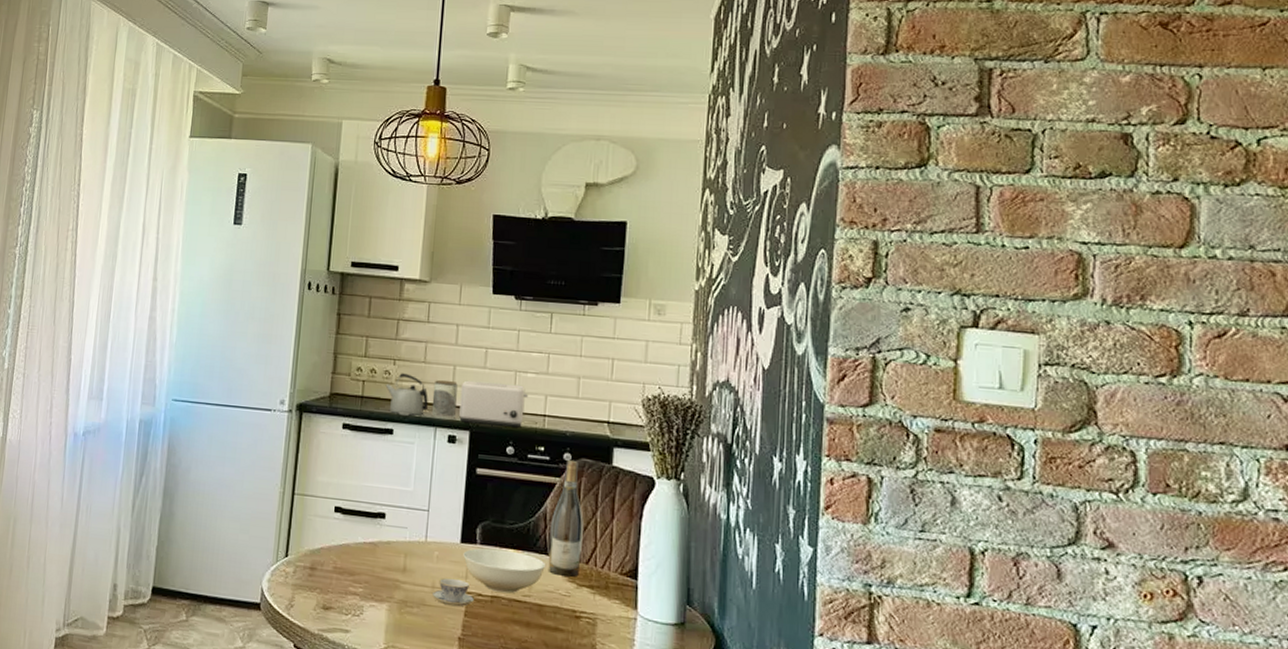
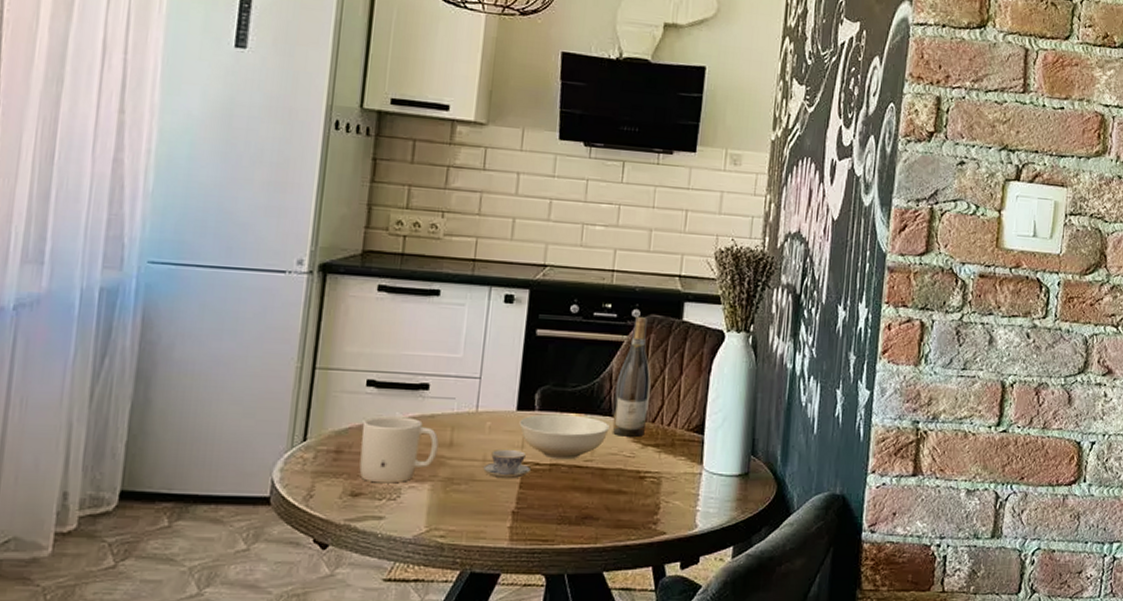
mug: none [329,539,394,601] -> present [359,416,439,484]
kettle: present [385,373,429,416] -> none [431,227,483,274]
jar: present [431,379,458,420] -> none [485,233,517,278]
toaster: present [458,380,528,428] -> none [517,234,596,284]

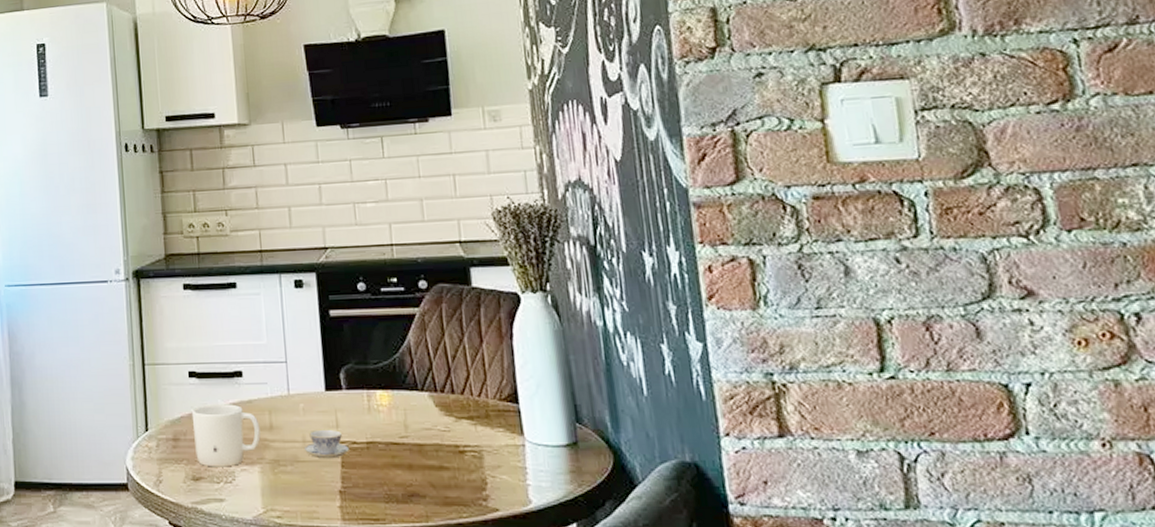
bowl: present [519,414,611,460] -> none [330,391,420,437]
wine bottle: present [612,316,651,437] -> none [416,286,456,410]

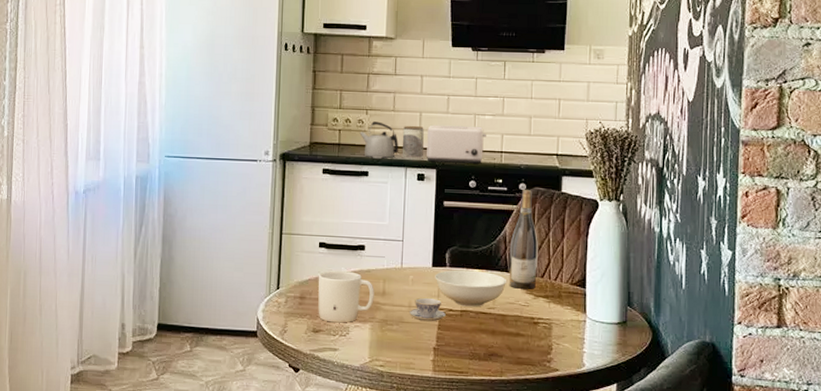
kettle: none [221,222,270,267] -> present [359,121,399,159]
jar: none [270,223,299,265] -> present [401,125,424,160]
toaster: none [299,216,371,265] -> present [425,124,486,164]
bowl: none [330,391,420,437] -> present [435,269,508,307]
wine bottle: none [416,286,456,410] -> present [509,189,538,289]

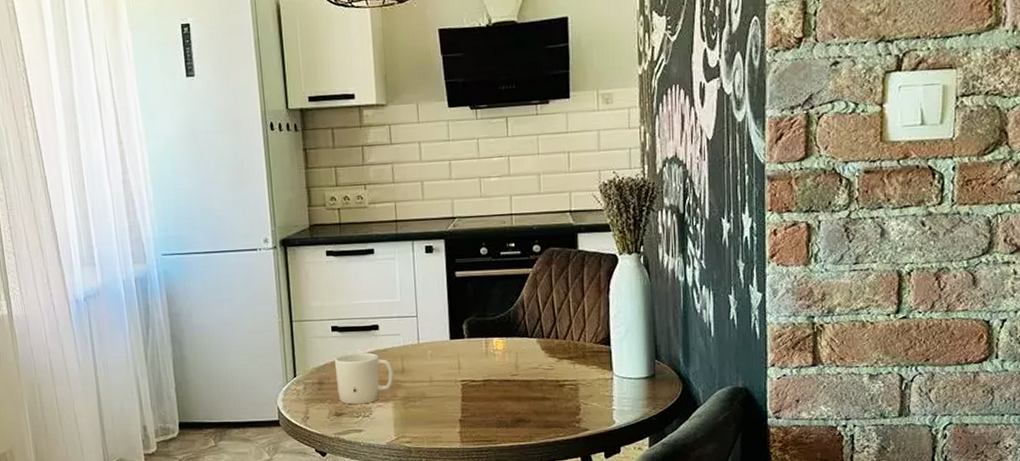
kettle: present [359,121,399,159] -> none [360,195,404,235]
jar: present [401,125,424,160] -> none [404,195,429,233]
teacup: present [408,297,446,322] -> none [430,370,469,395]
toaster: present [425,124,486,164] -> none [431,189,494,232]
bowl: present [435,269,508,307] -> none [453,339,529,376]
wine bottle: present [509,189,538,289] -> none [528,250,559,353]

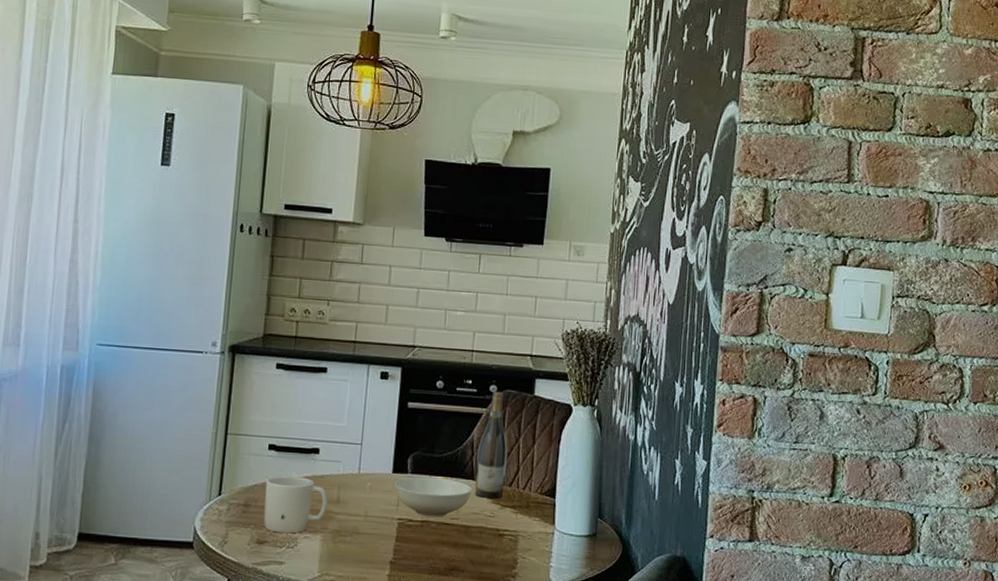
bowl: none [453,339,529,376] -> present [395,476,473,517]
wine bottle: none [528,250,559,353] -> present [474,391,508,499]

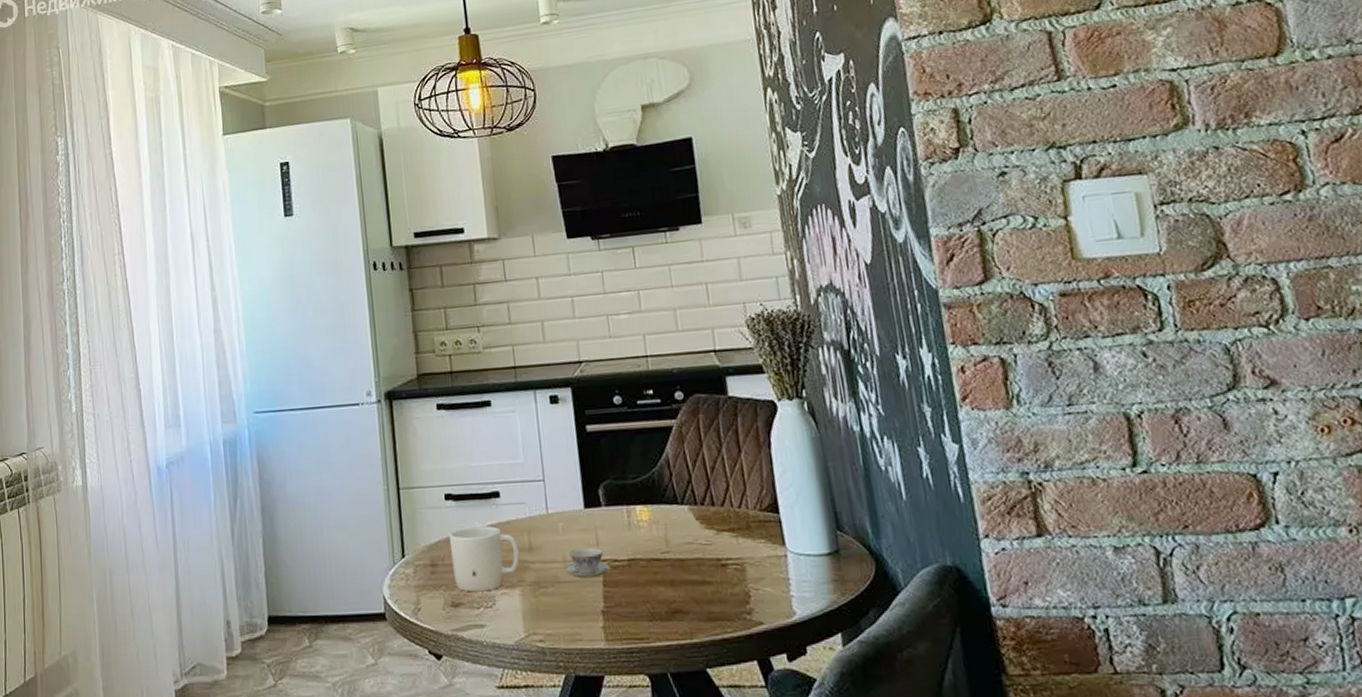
teacup: none [364,506,405,533] -> present [564,547,610,579]
bowl: present [395,476,473,517] -> none [589,506,680,554]
wine bottle: present [474,391,508,499] -> none [675,397,716,524]

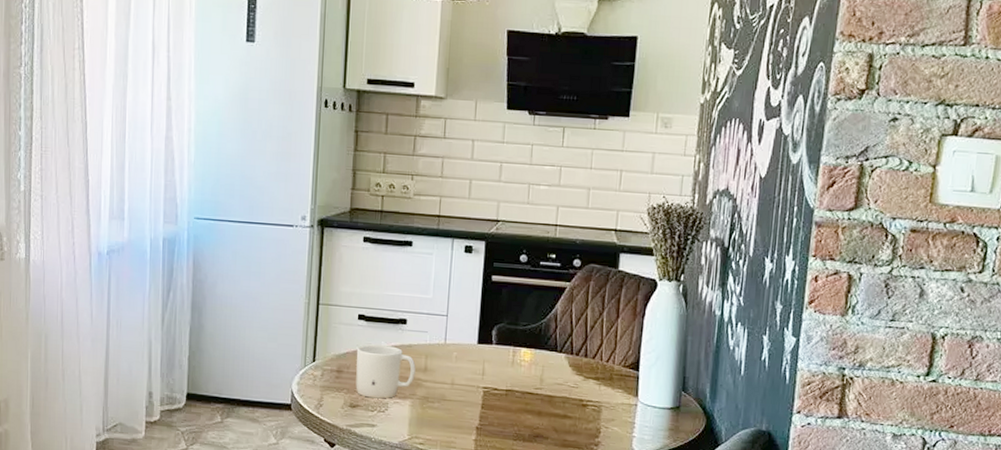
teacup: present [564,547,610,579] -> none [451,375,490,401]

